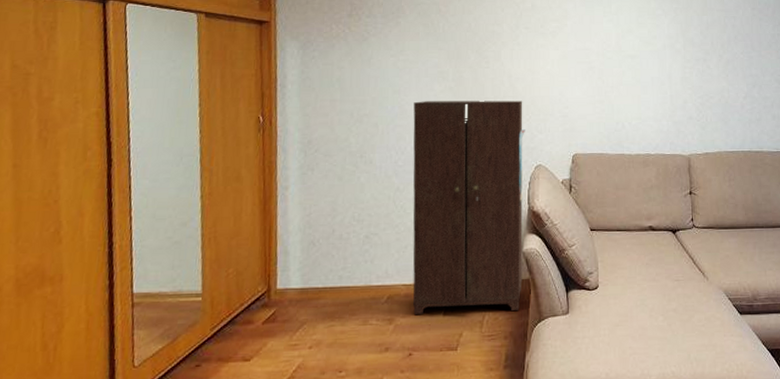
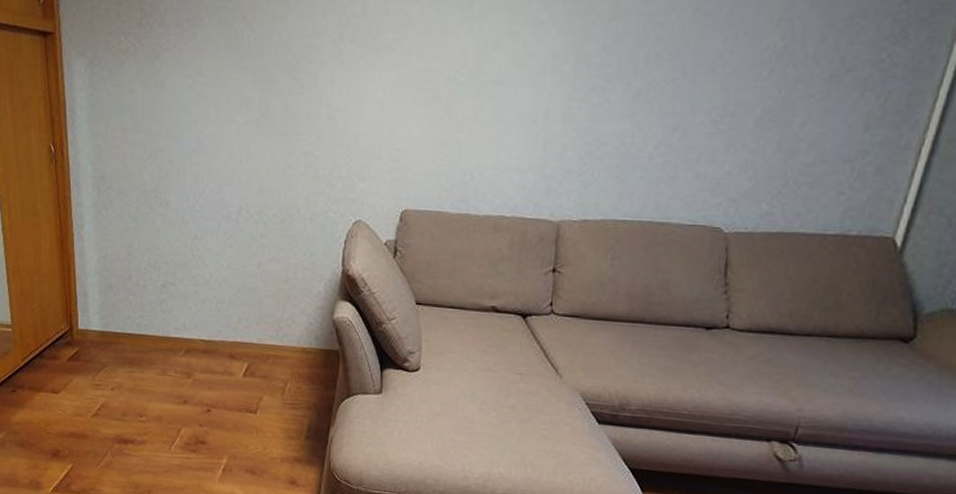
cabinet: present [412,100,525,314] -> none [211,134,344,383]

